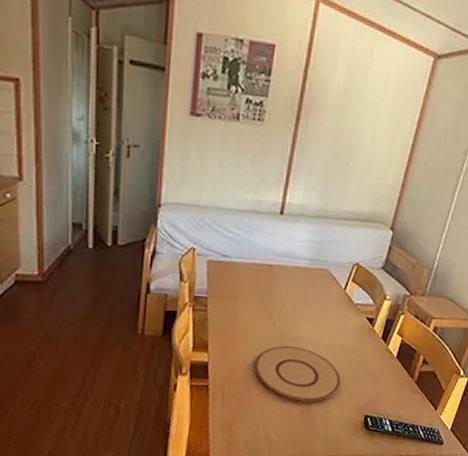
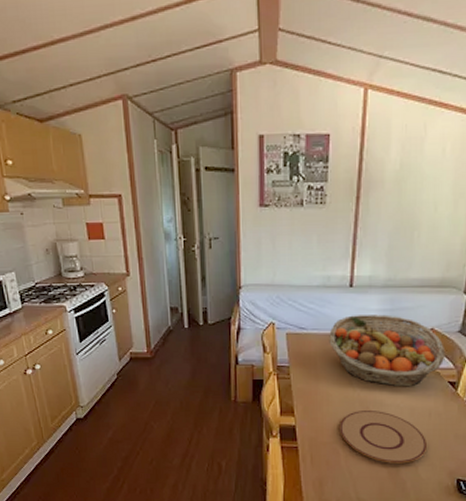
fruit basket: none [253,245,368,323] -> present [329,314,446,387]

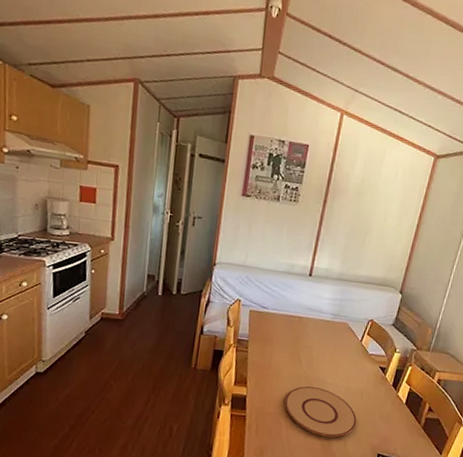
fruit basket: present [329,314,446,387] -> none [285,300,380,369]

